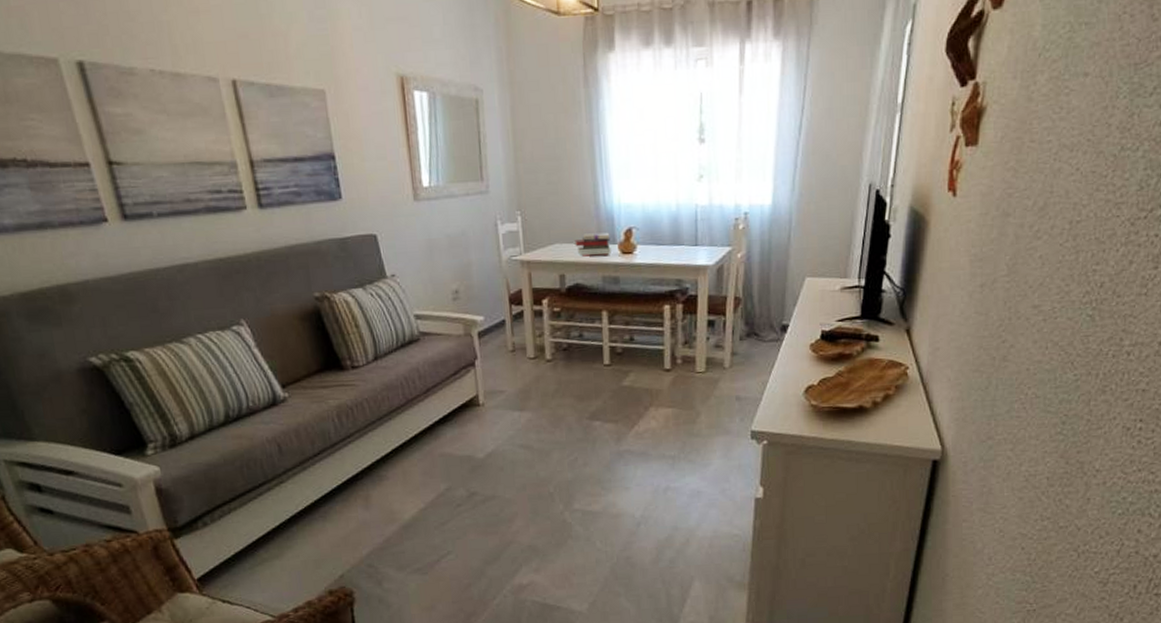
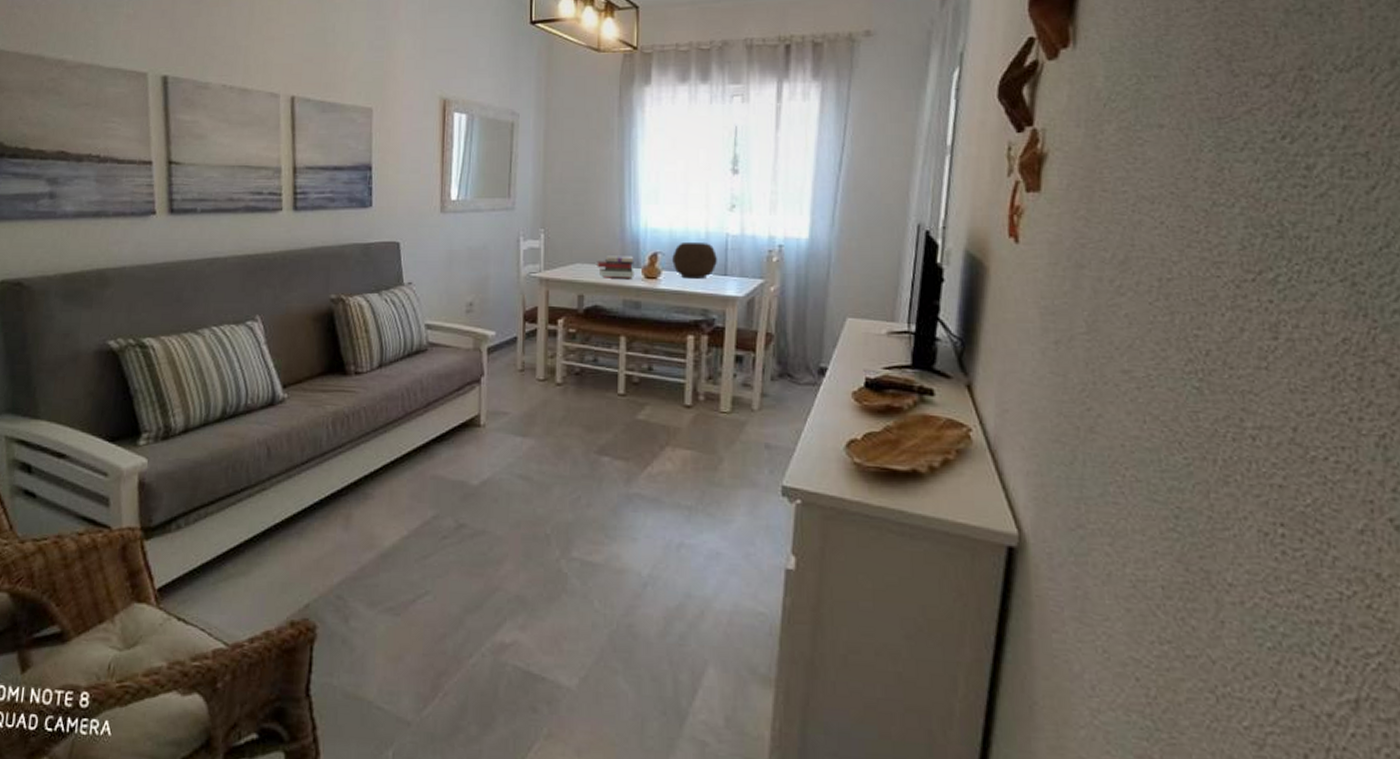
decorative bowl: none [646,214,688,251] -> present [672,241,717,279]

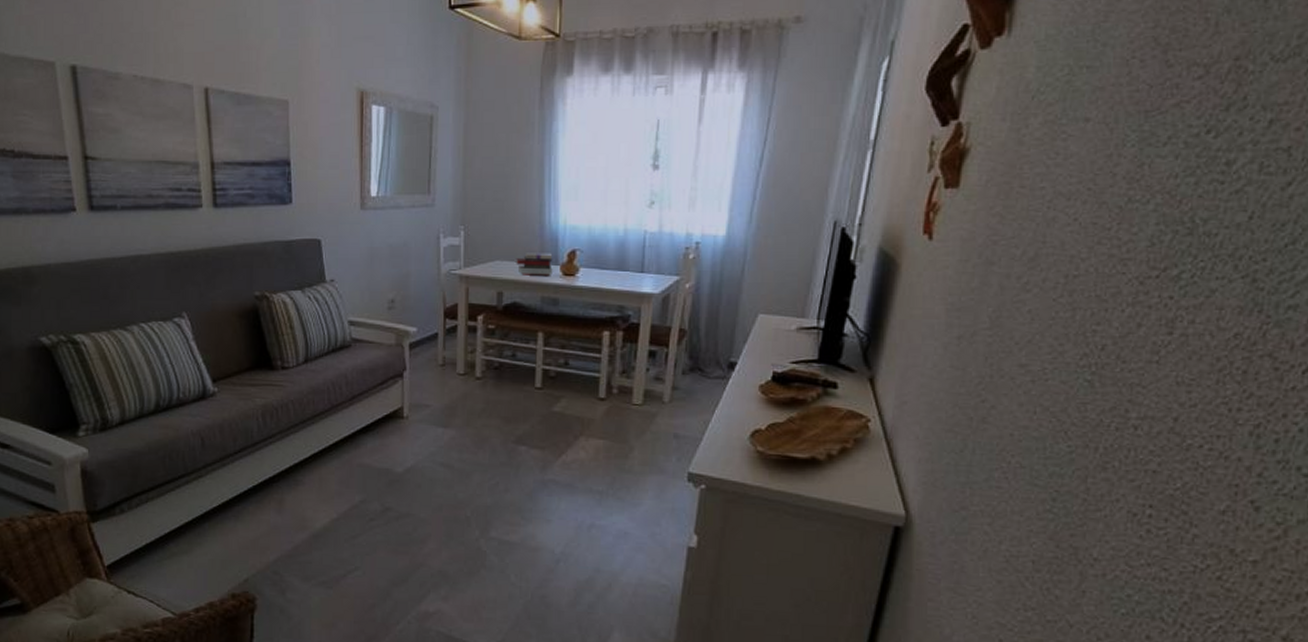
decorative bowl: present [672,241,717,279] -> none [590,238,634,276]

